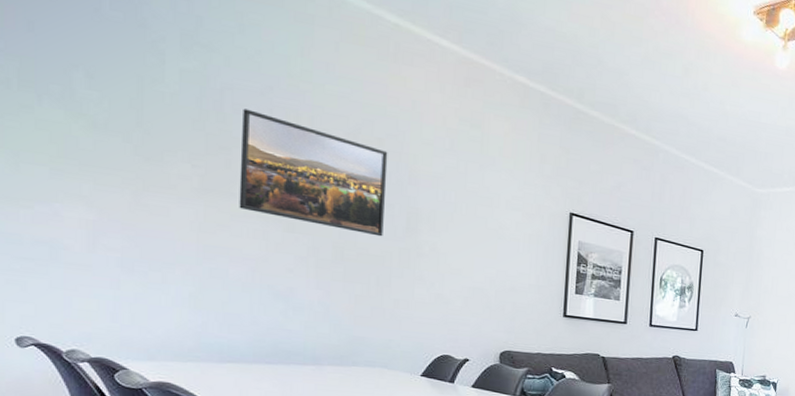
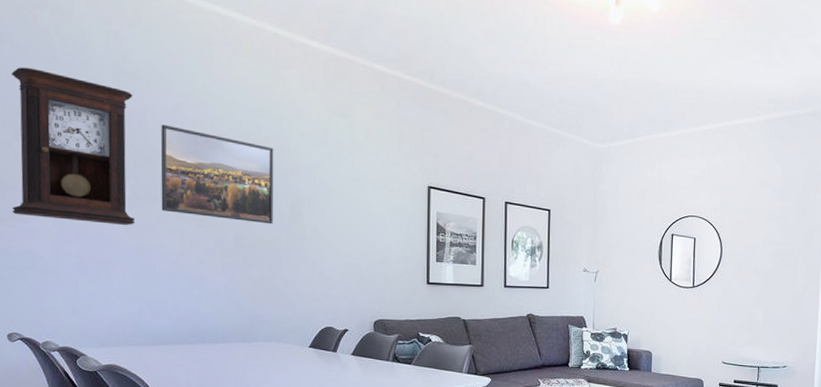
pendulum clock: none [29,15,207,222] -> present [11,67,136,226]

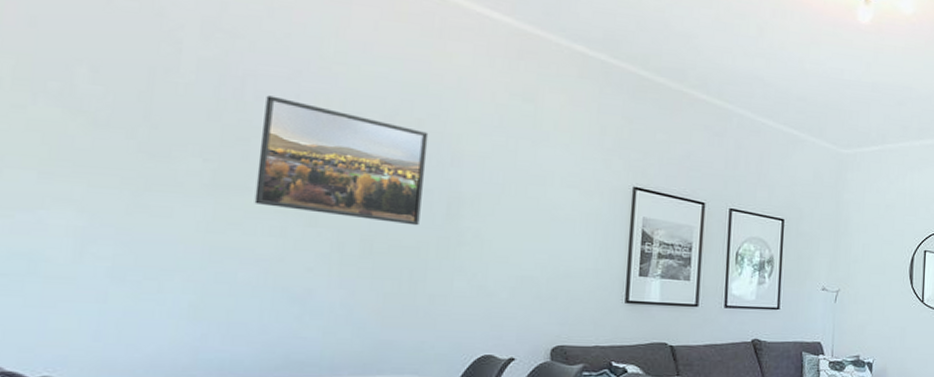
pendulum clock: present [11,67,136,226] -> none [11,9,228,222]

